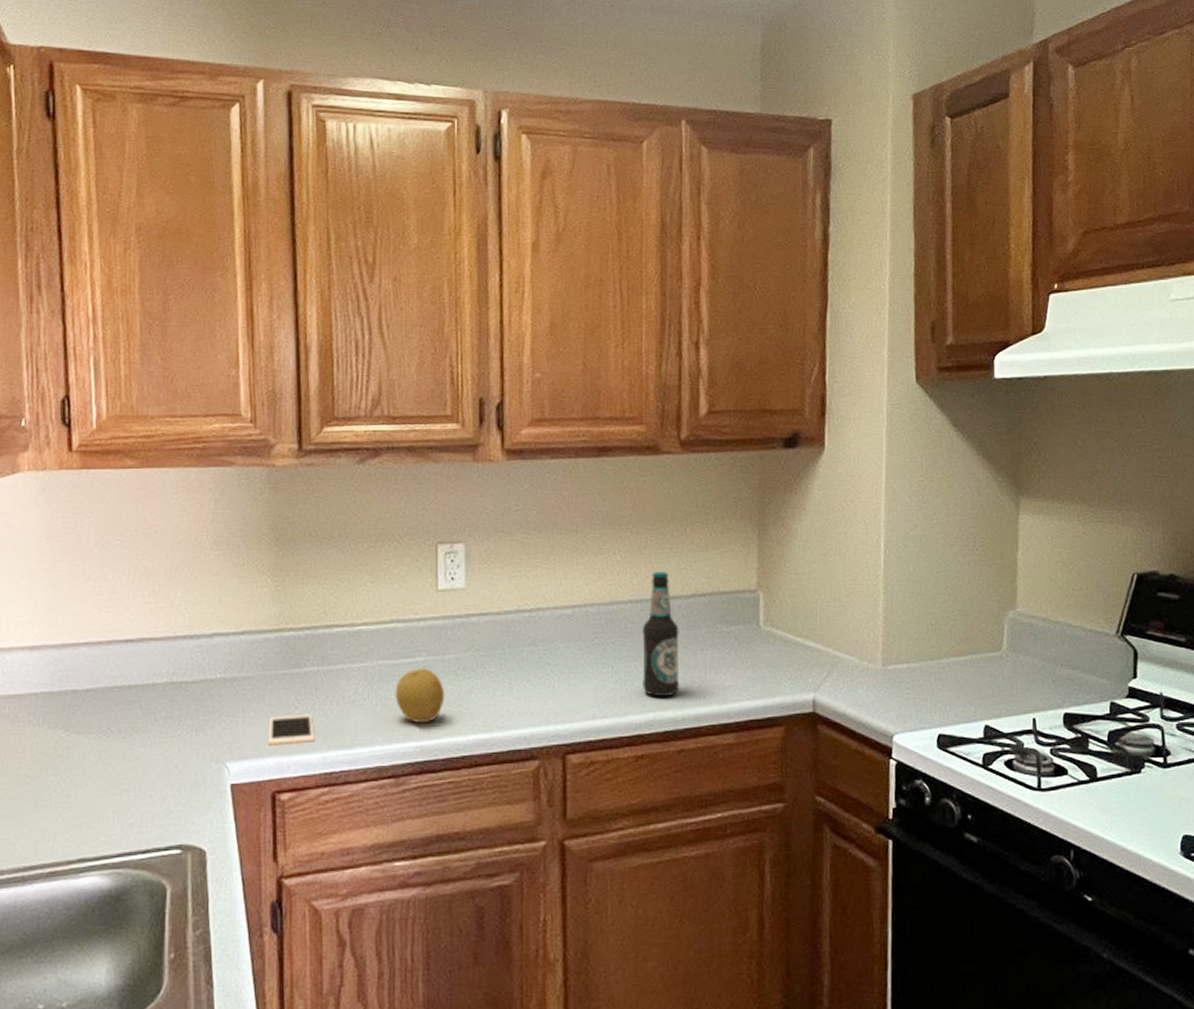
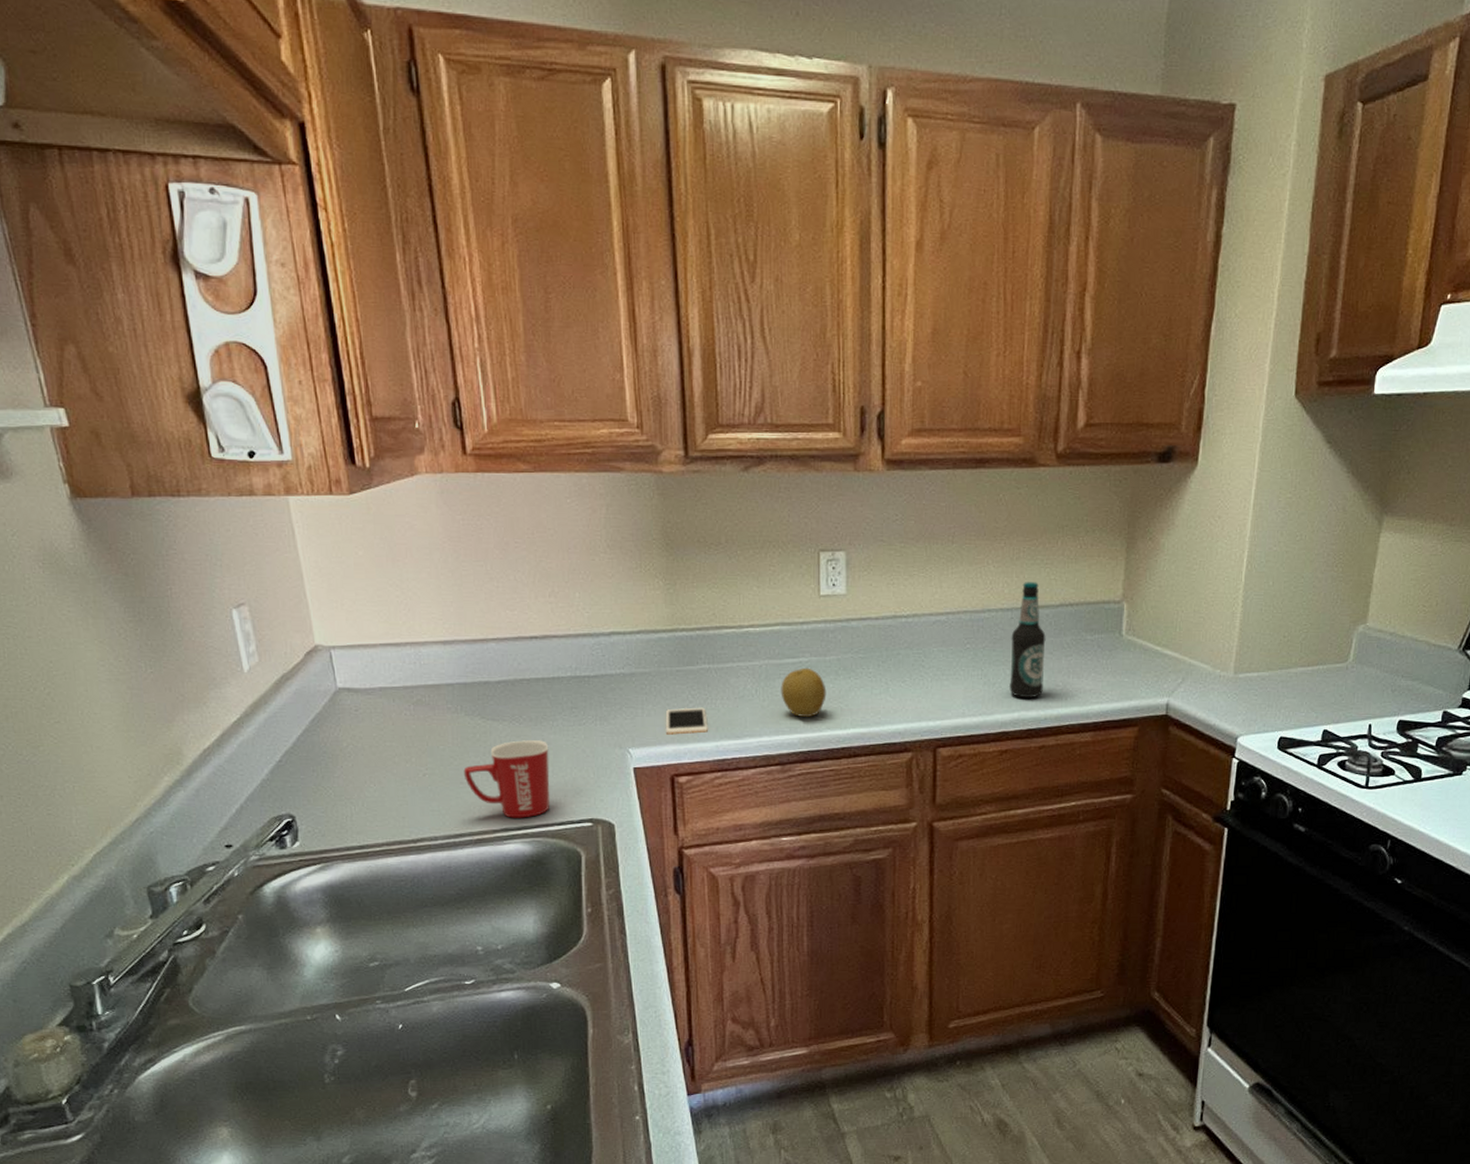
mug: none [40,755,138,846] -> present [463,740,550,818]

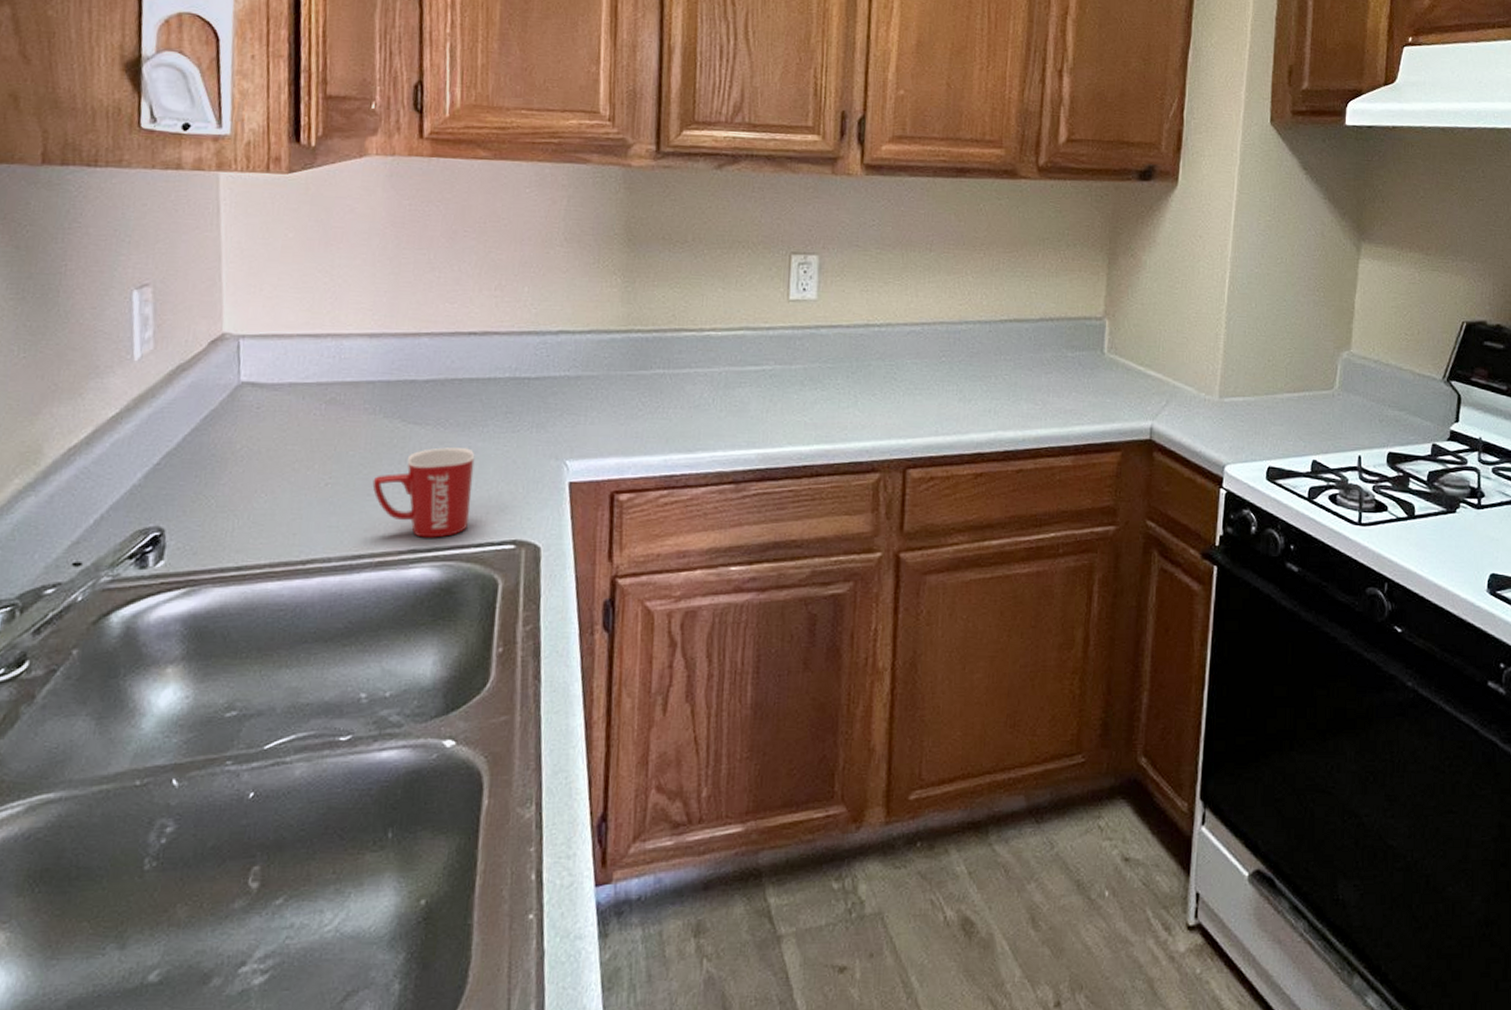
cell phone: present [665,707,709,735] -> none [609,415,658,446]
fruit: present [781,667,827,717] -> none [740,376,790,431]
bottle: present [1009,582,1046,699] -> none [986,294,1025,418]

